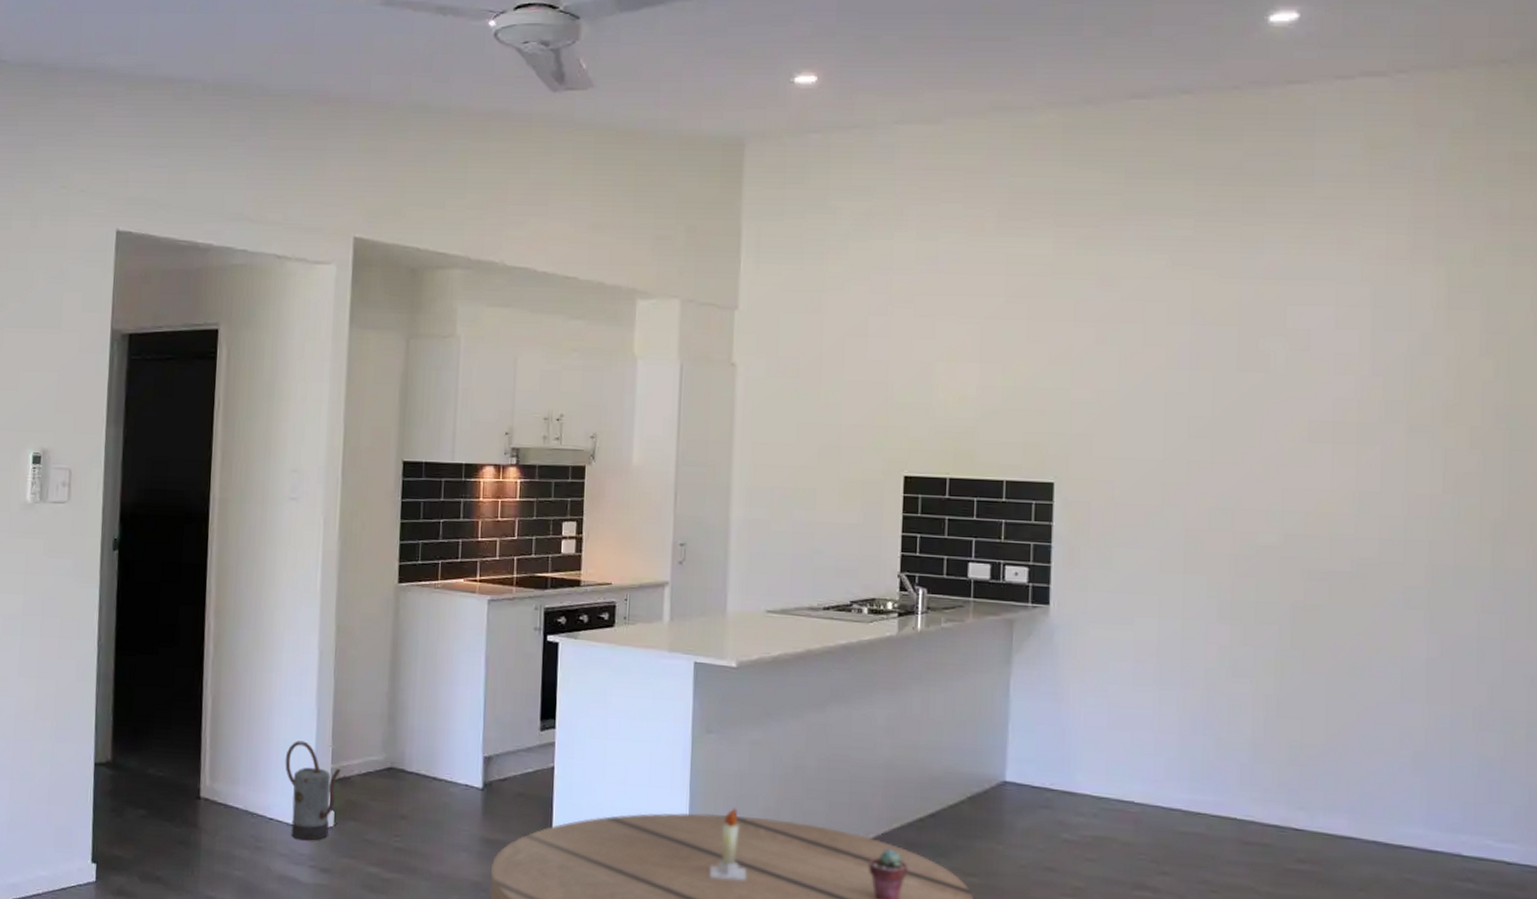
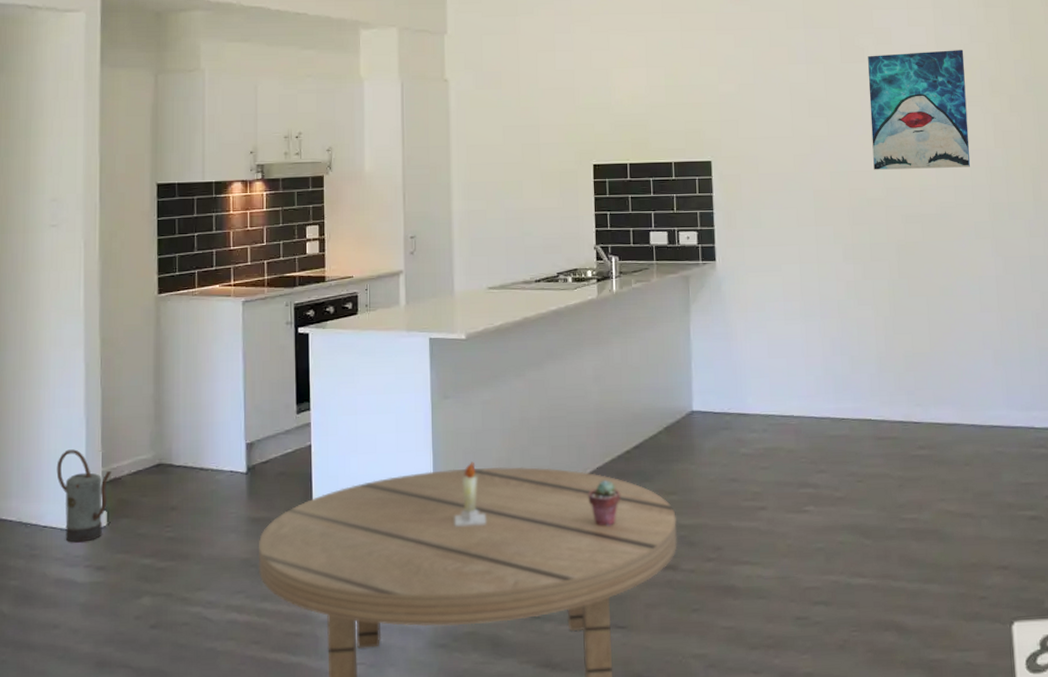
wall art: none [1269,362,1411,516] -> present [868,50,970,170]

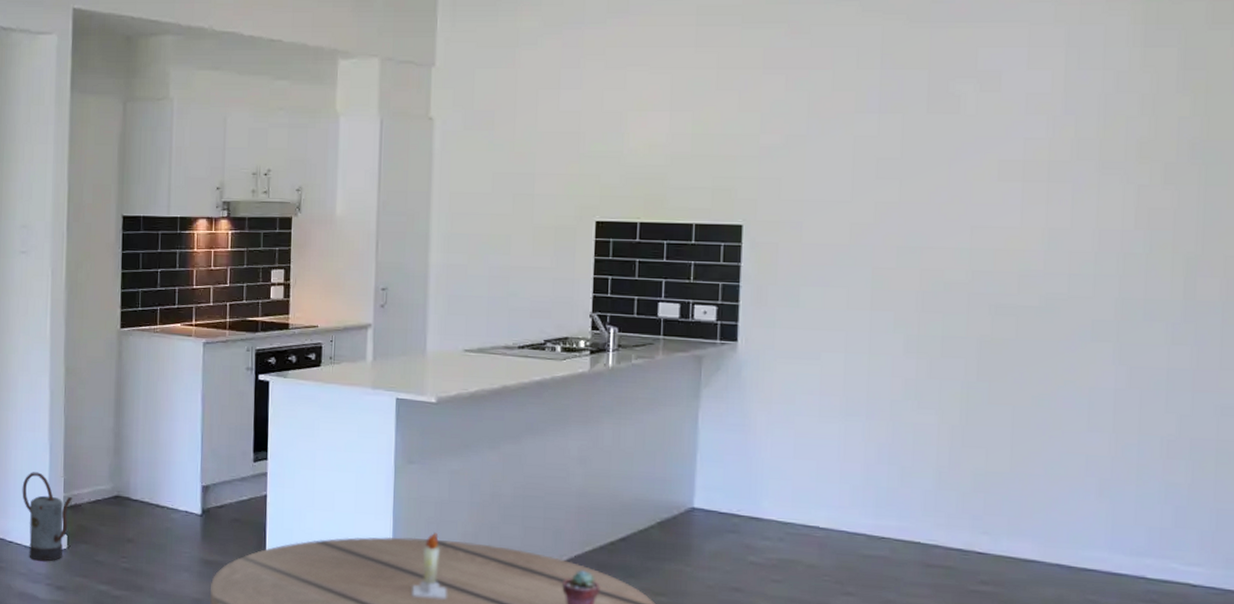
wall art: present [868,50,970,170] -> none [957,101,1104,251]

